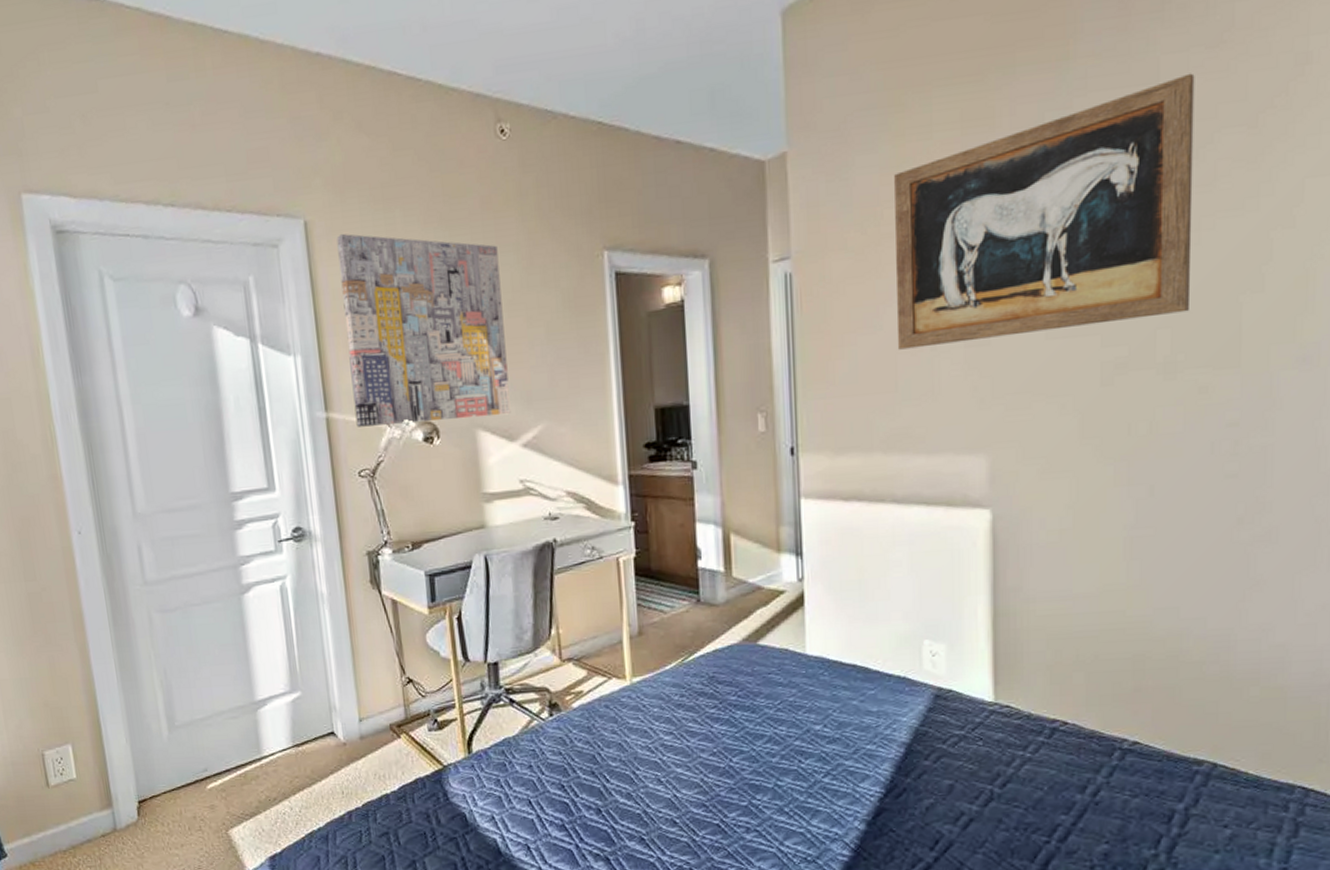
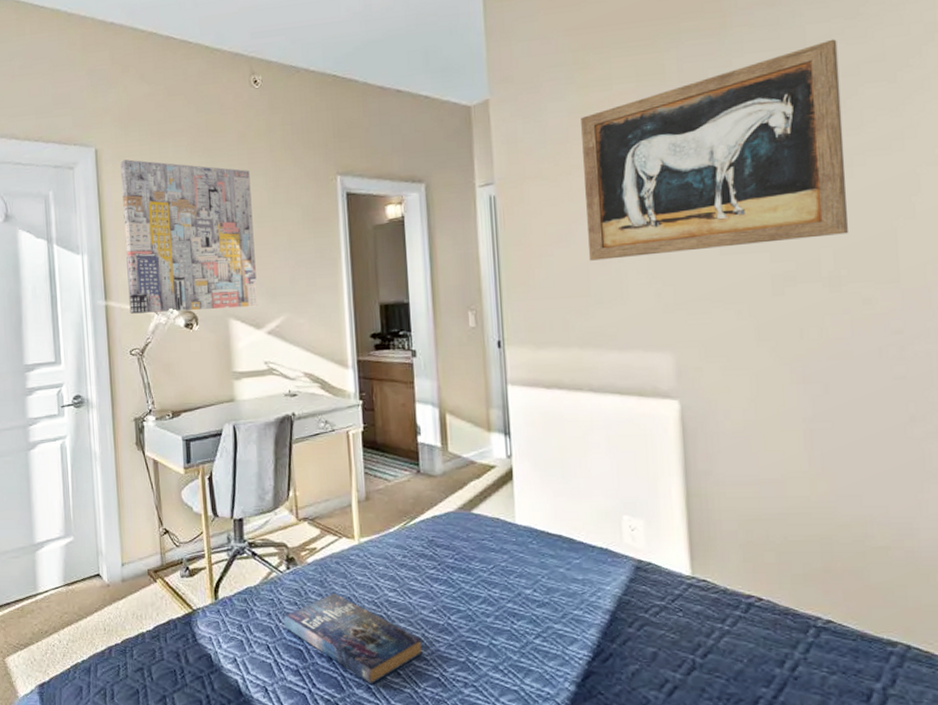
book: none [546,739,702,836] -> present [283,593,423,685]

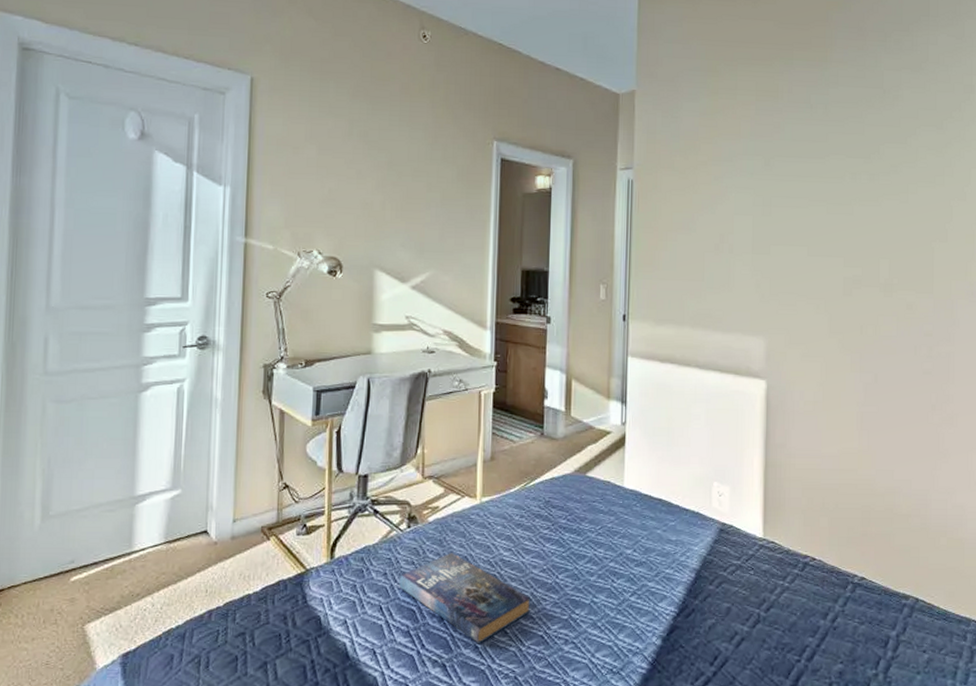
wall art: present [120,159,258,314] -> none [271,93,410,260]
wall art: present [581,39,848,261] -> none [705,85,905,250]

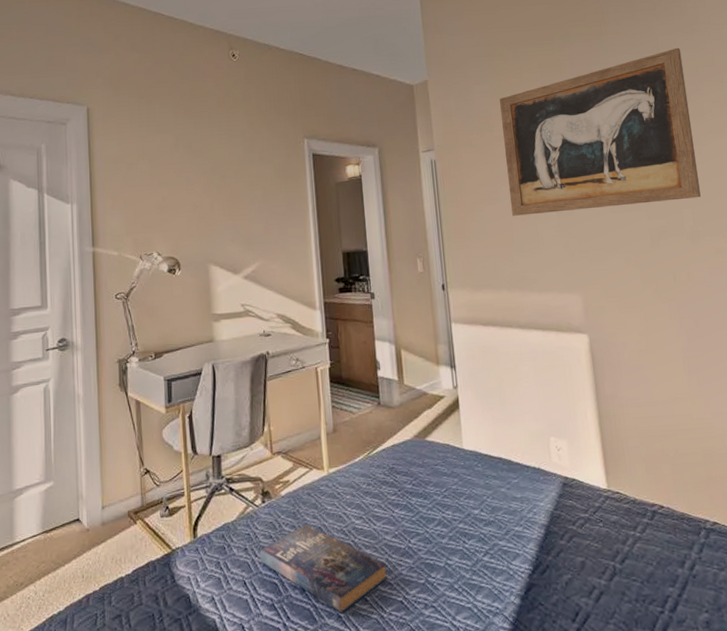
wall art: none [705,85,905,250] -> present [499,47,701,216]

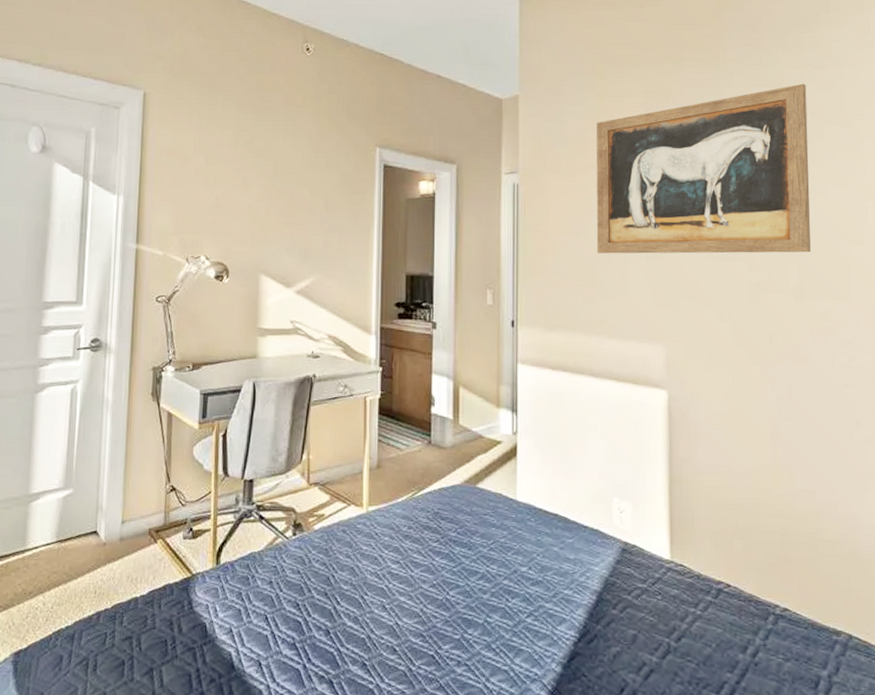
book: present [259,523,387,613] -> none [284,562,420,661]

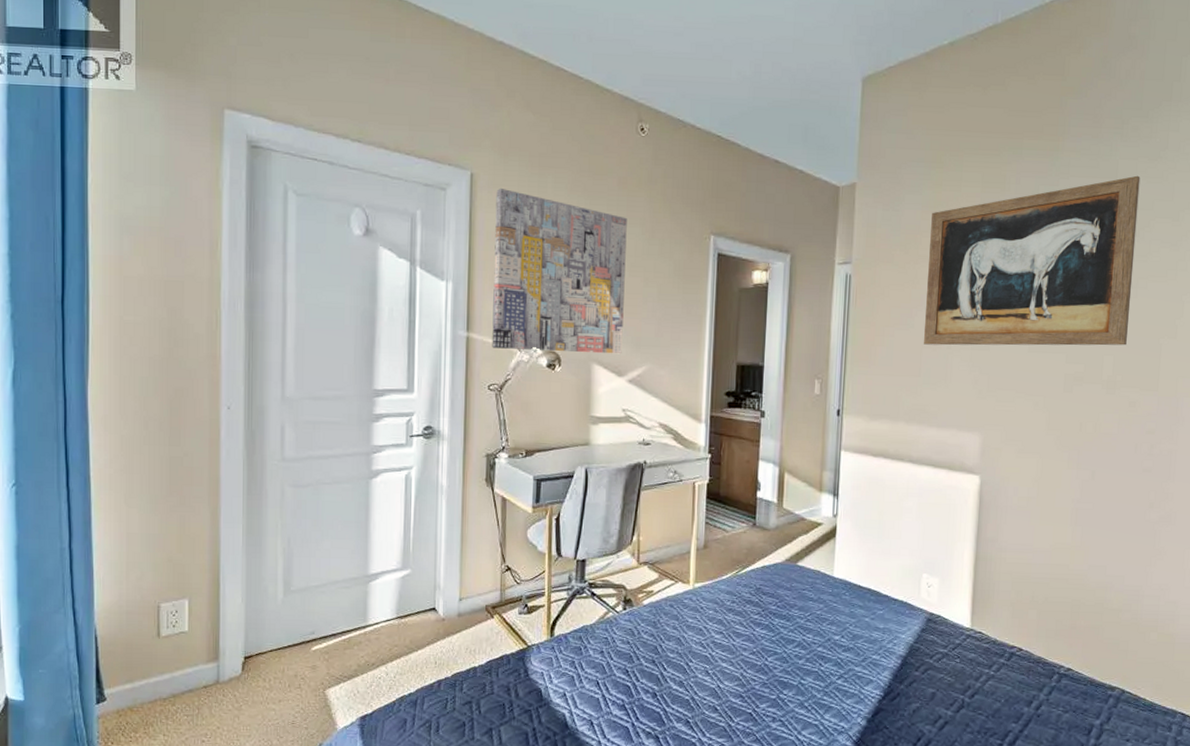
wall art: none [160,107,294,265] -> present [492,189,627,354]

